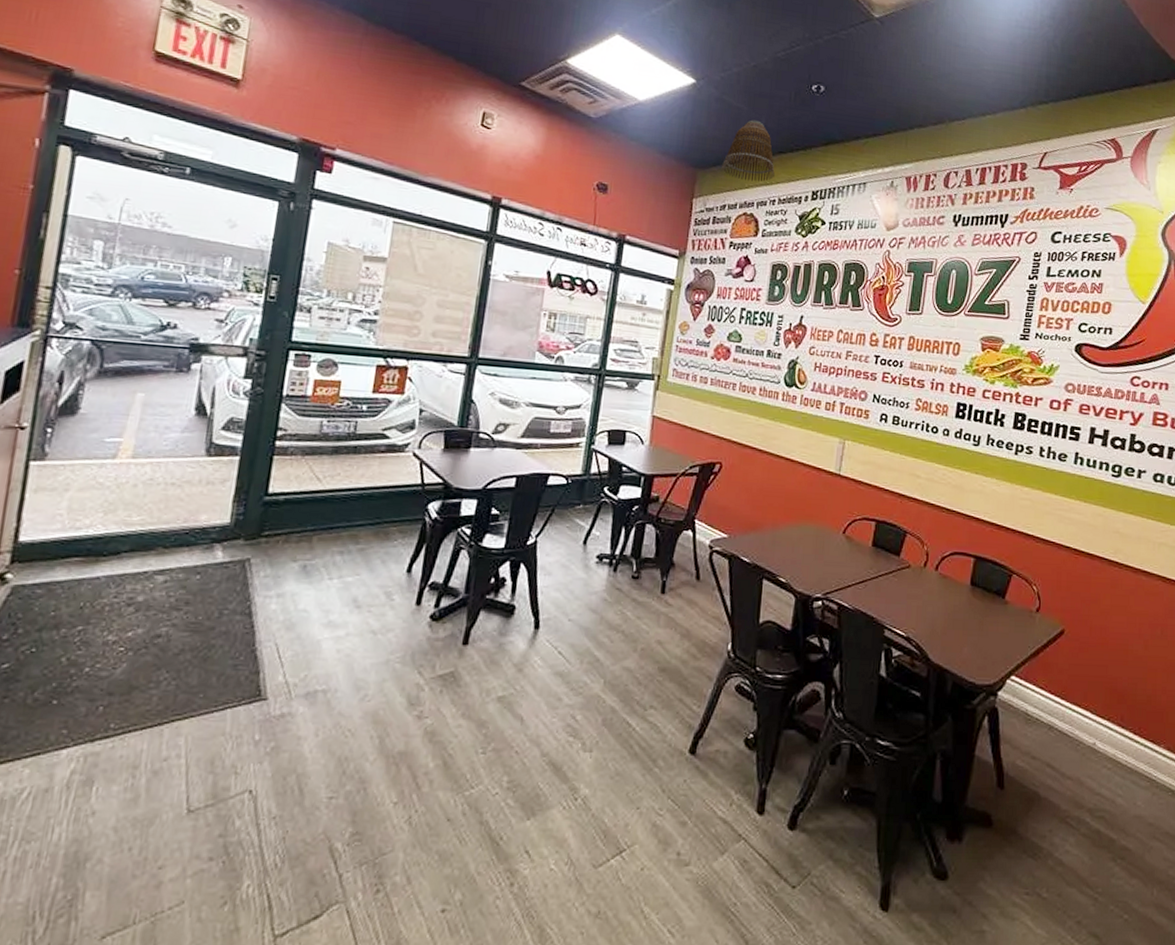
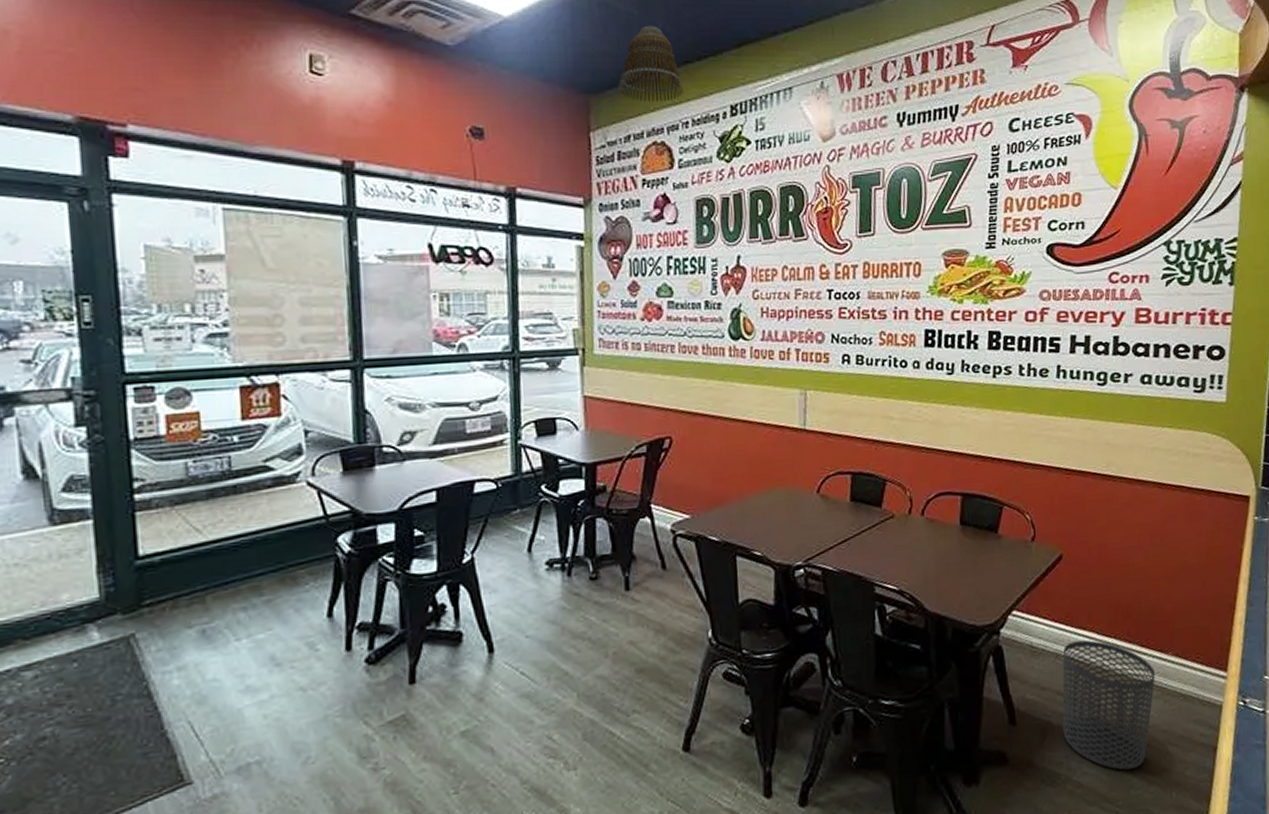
waste bin: none [1049,716,1146,857] -> present [1062,640,1156,770]

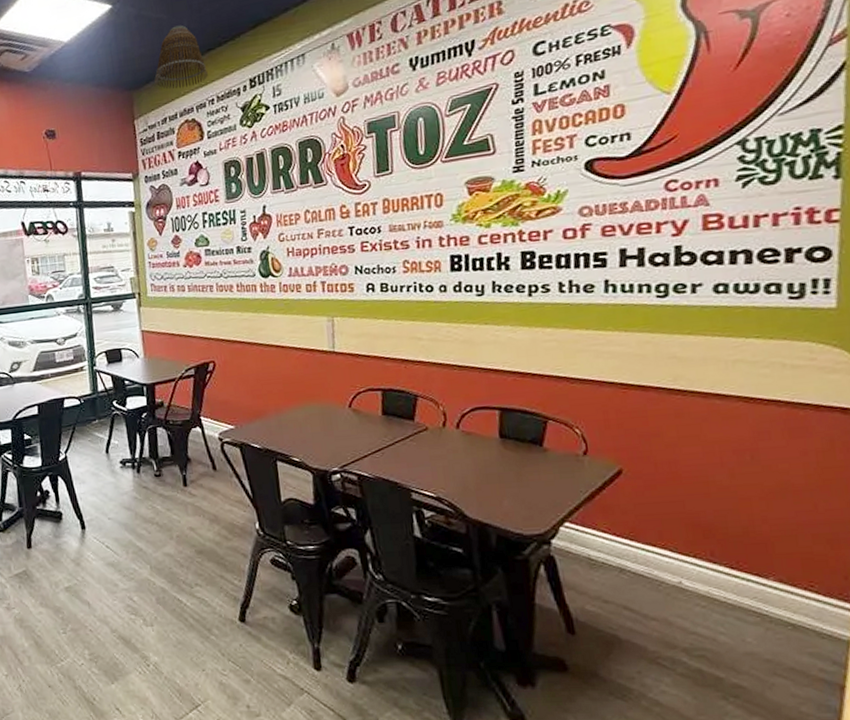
waste bin: present [1062,640,1156,770] -> none [628,557,753,695]

